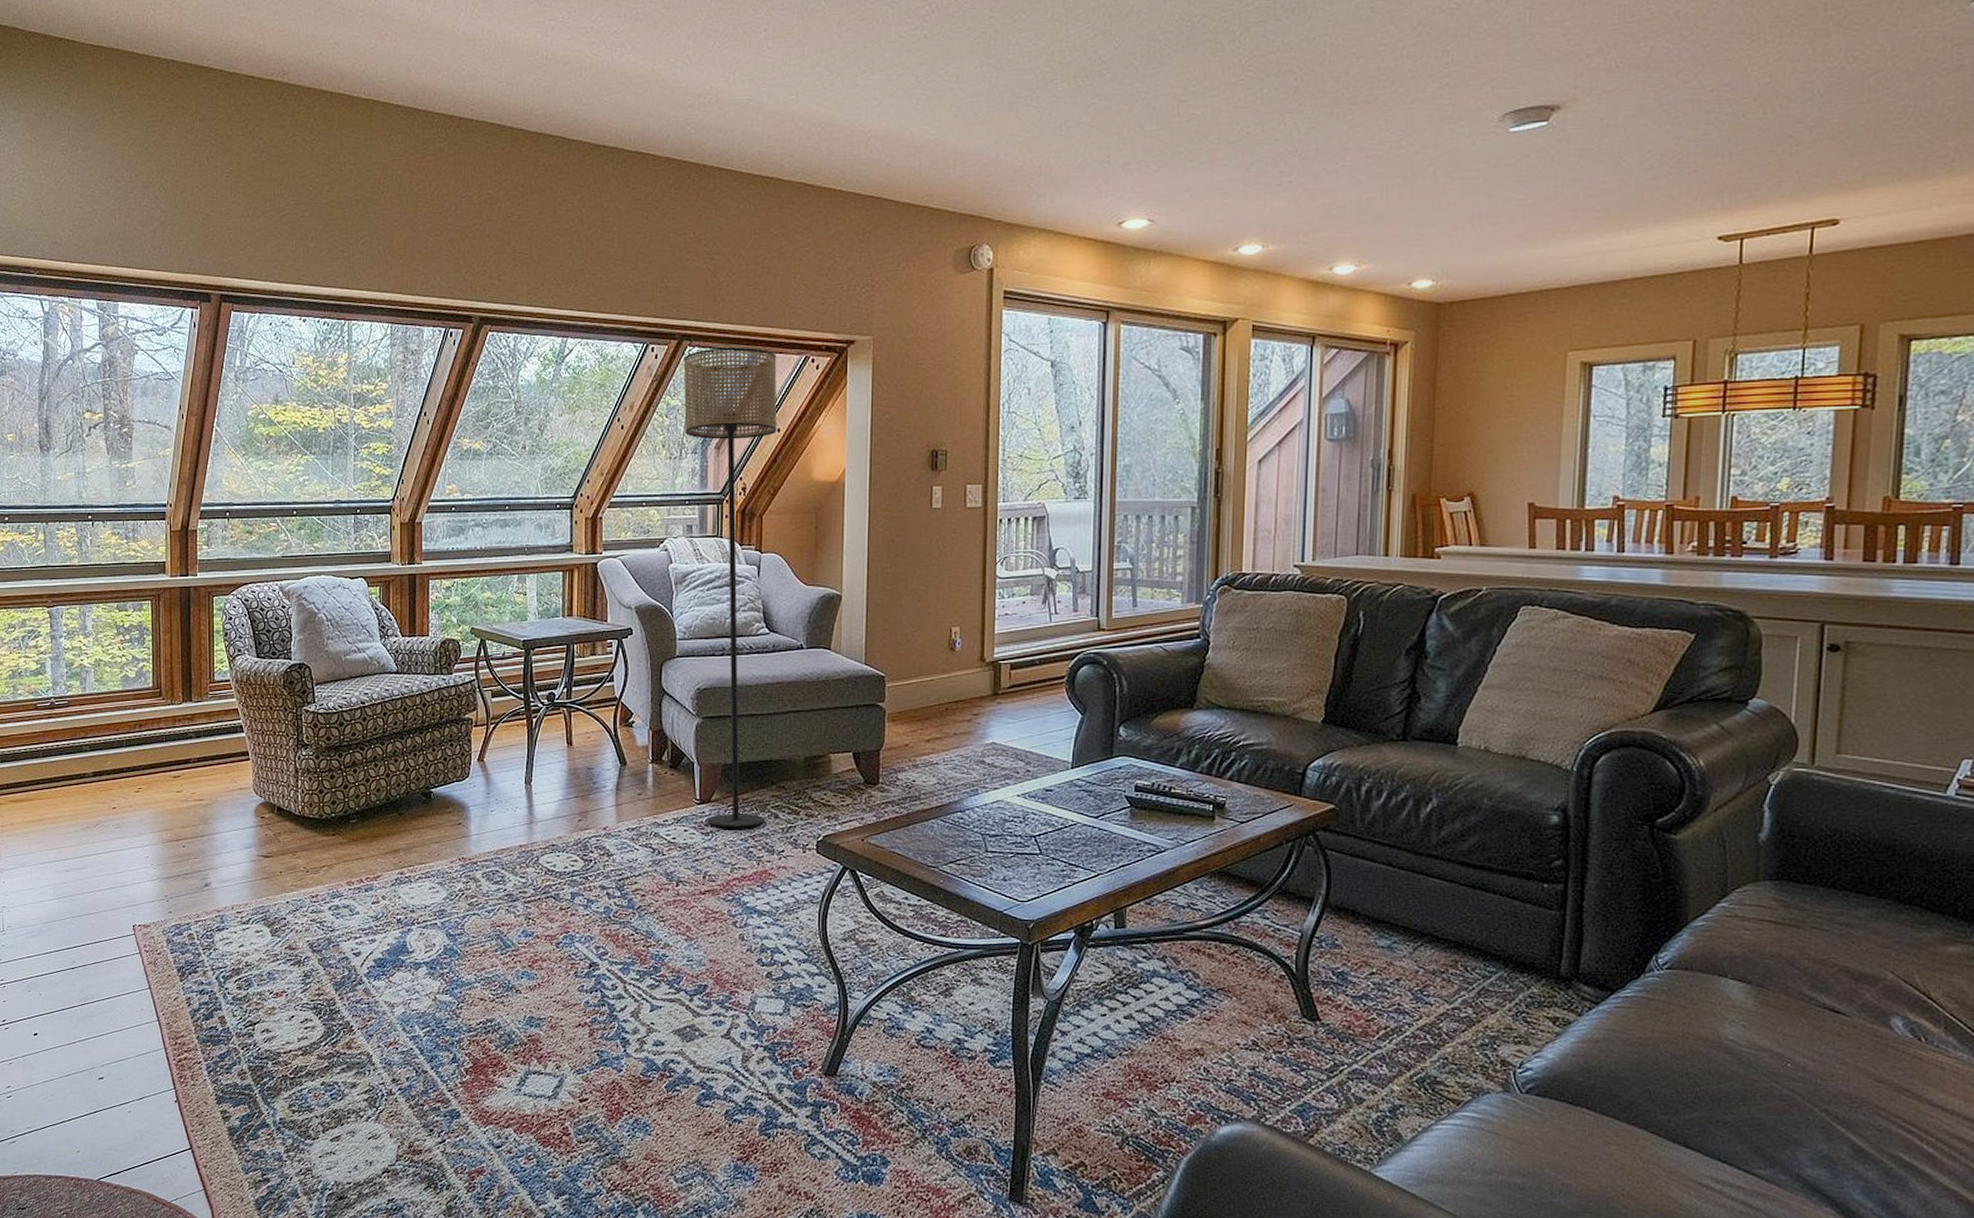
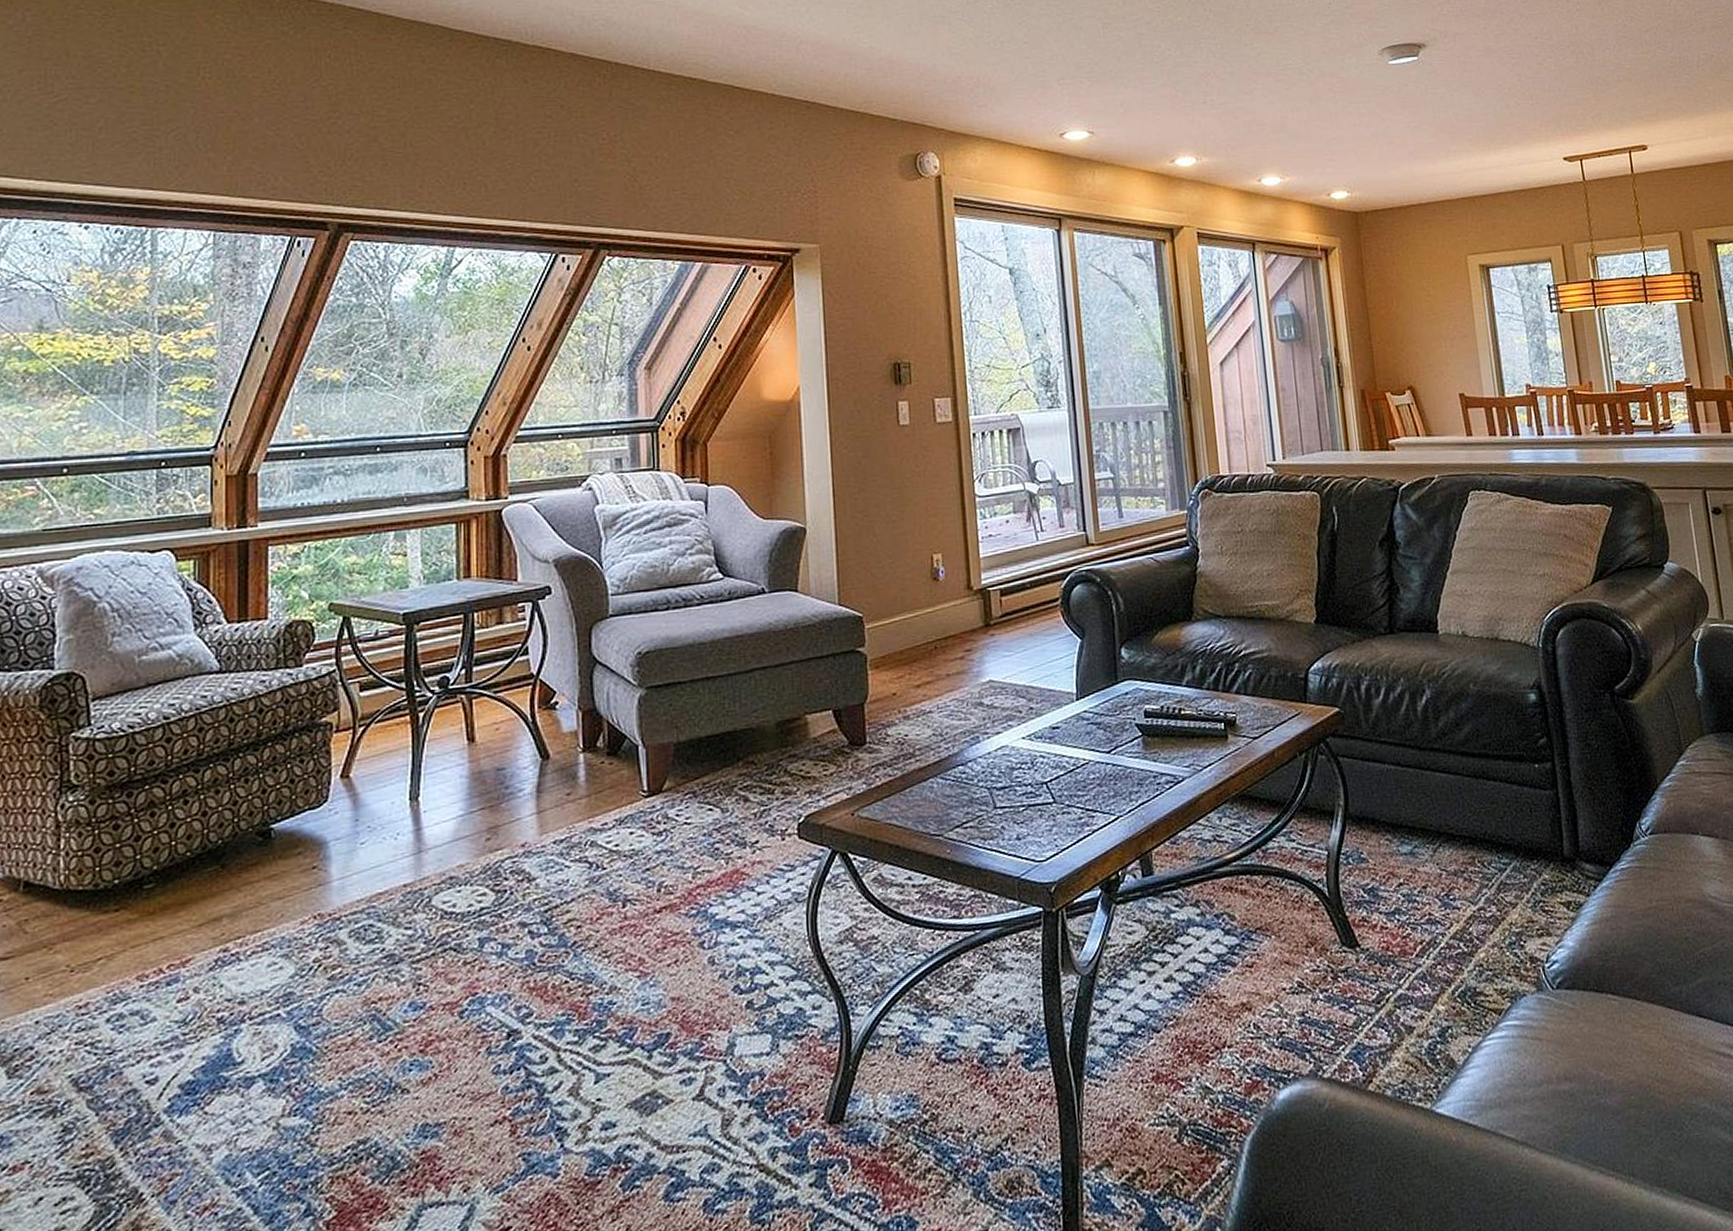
floor lamp: present [683,347,777,828] -> none [602,256,733,823]

